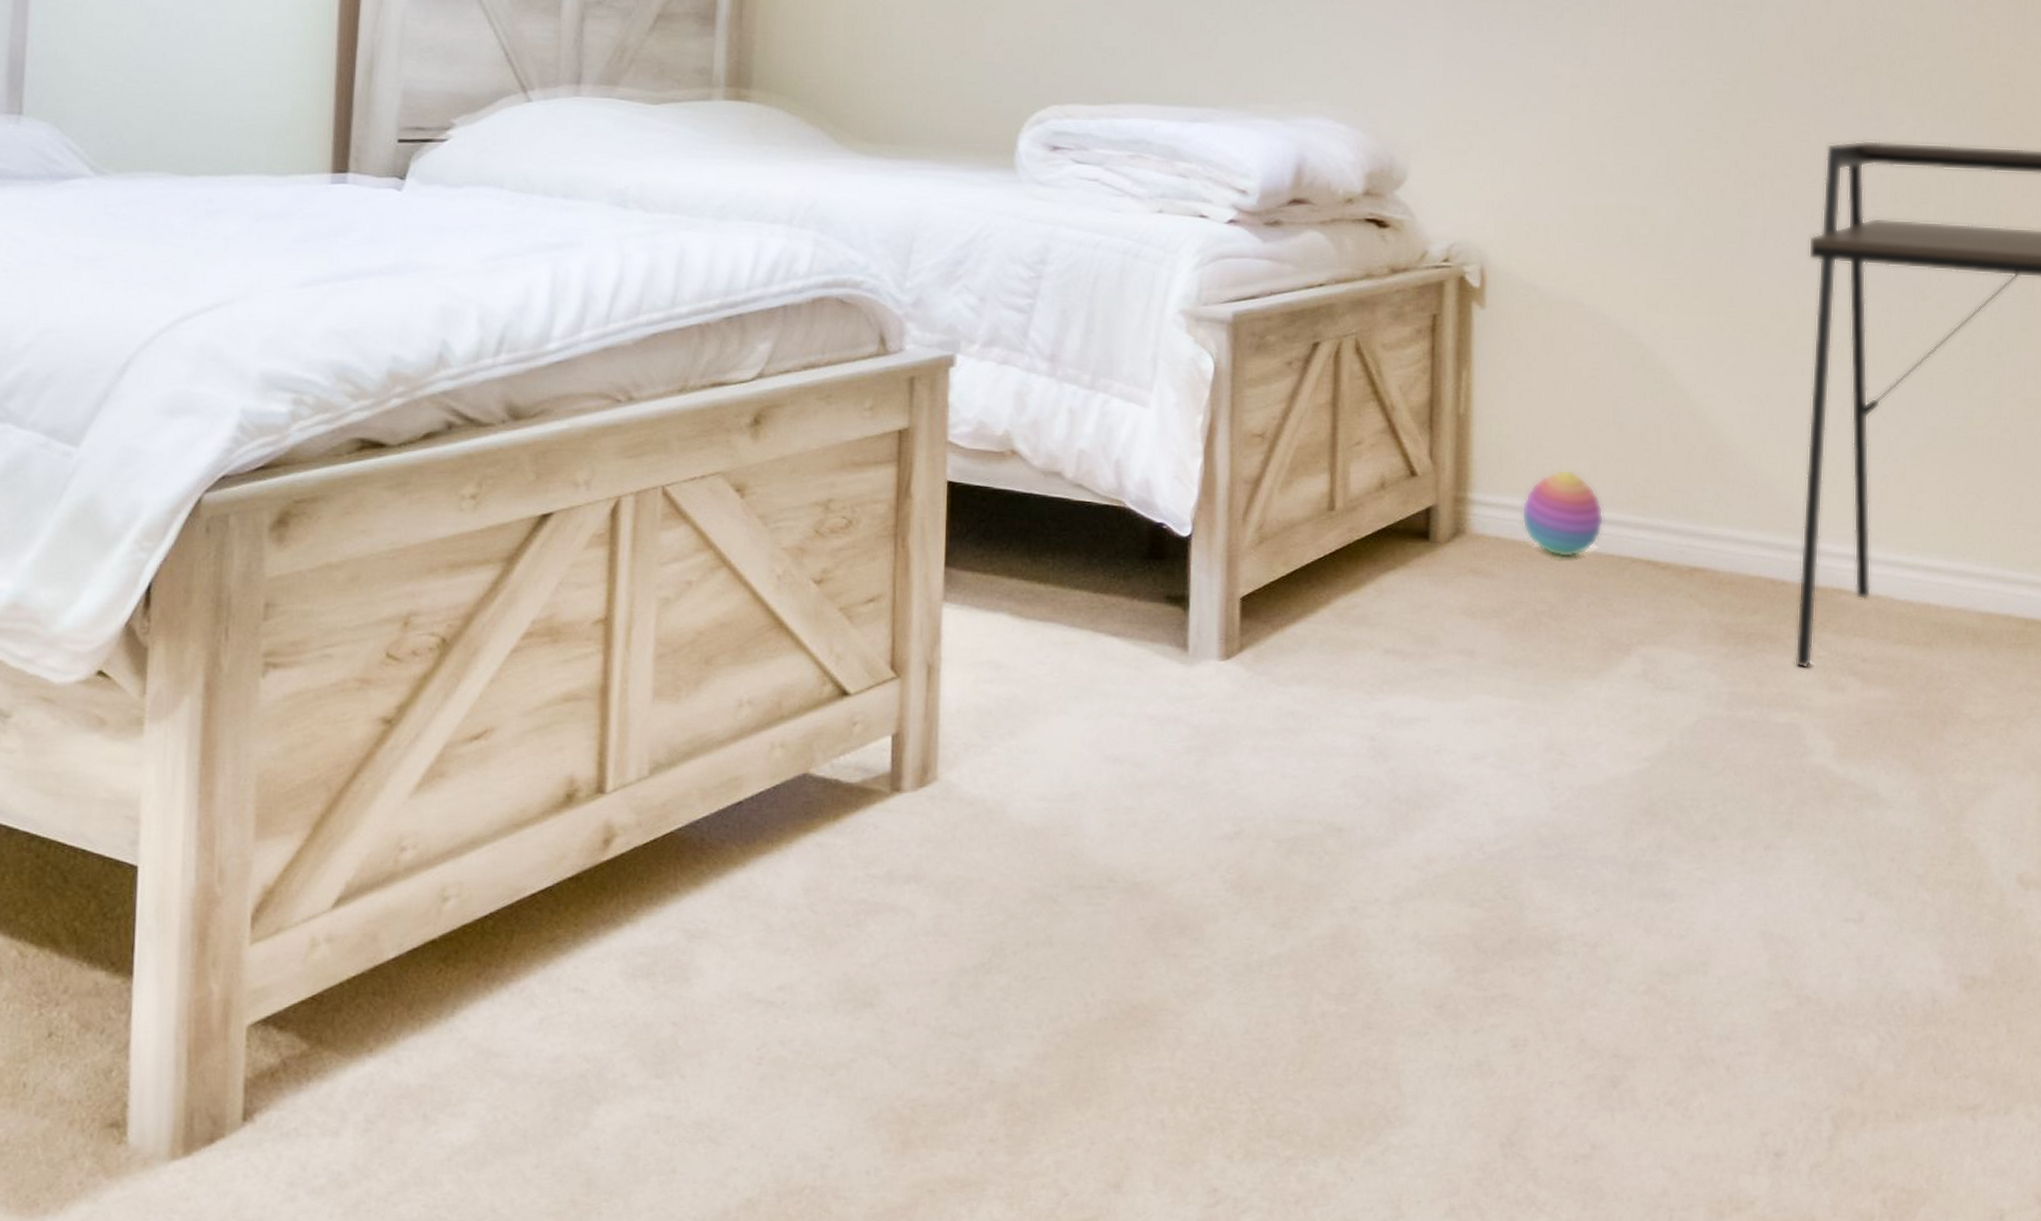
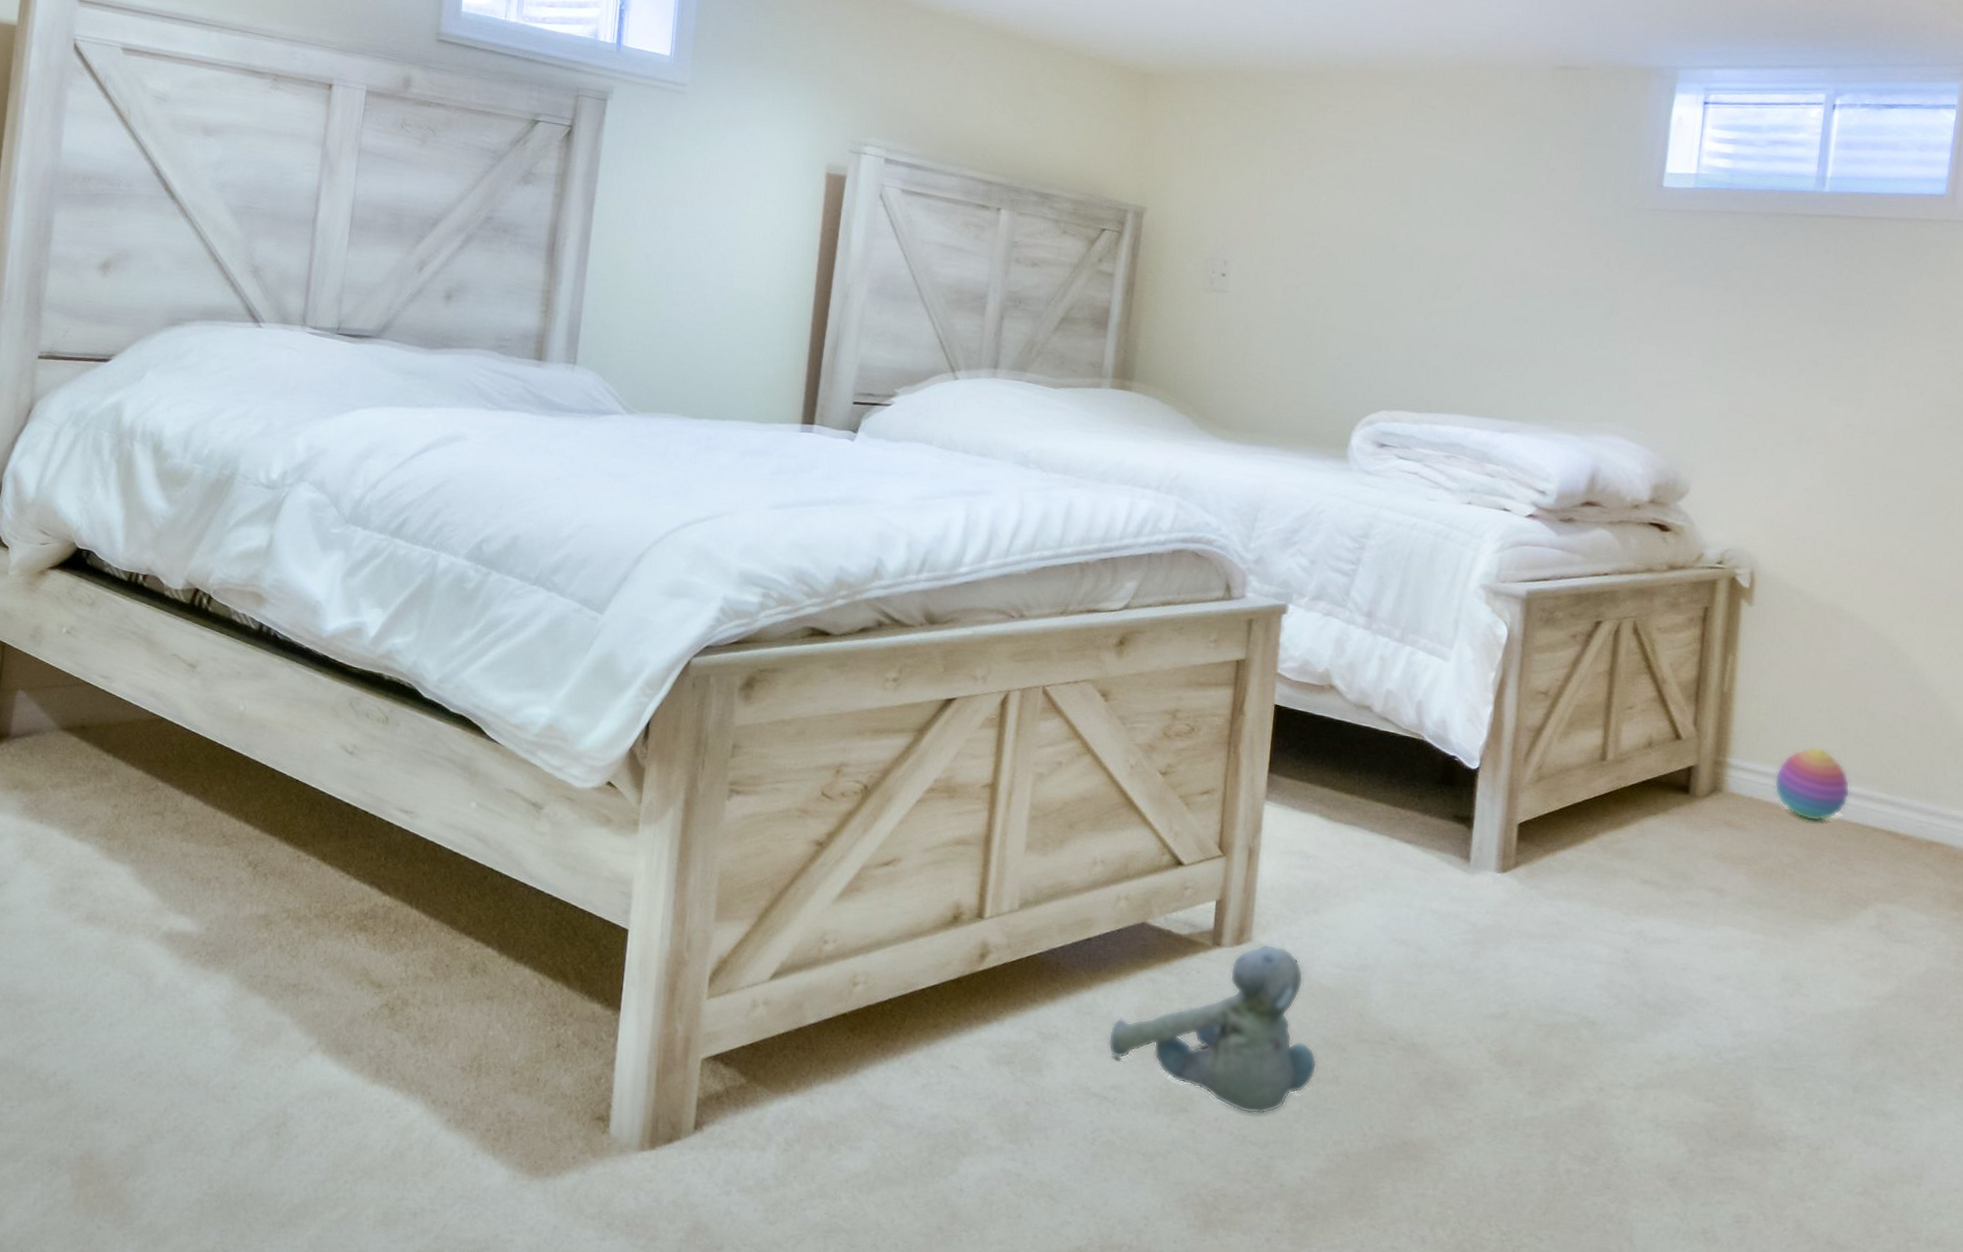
plush toy: none [770,782,1025,998] -> present [1108,944,1317,1115]

